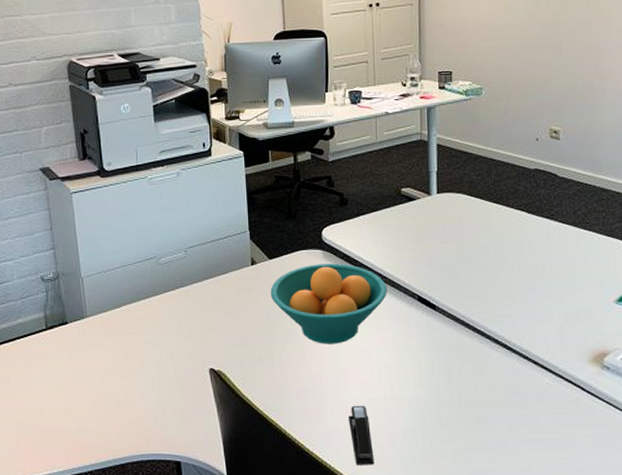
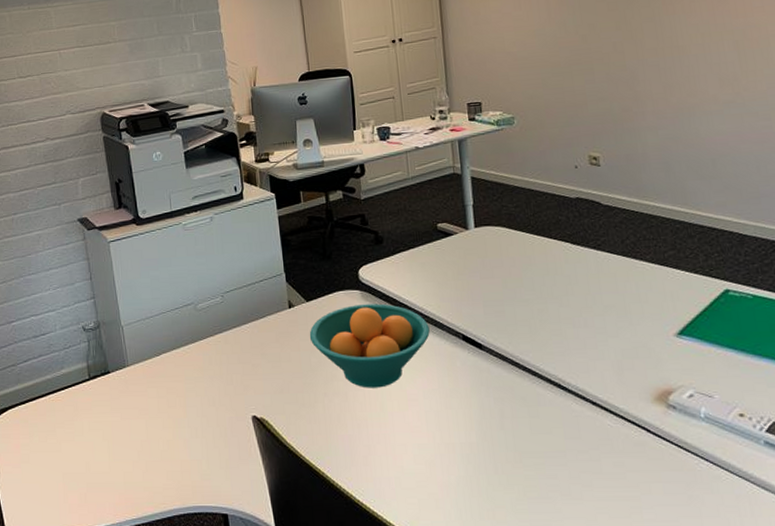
stapler: present [349,405,374,465] -> none [398,452,428,517]

